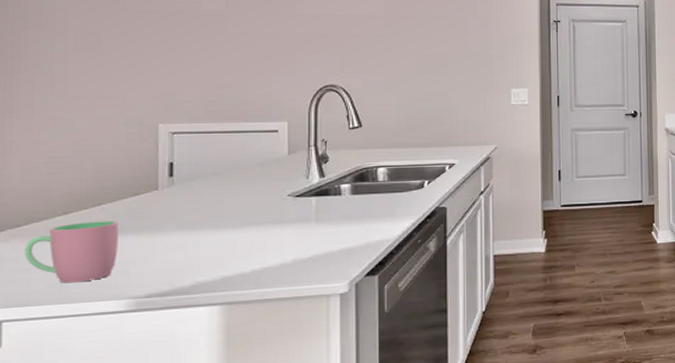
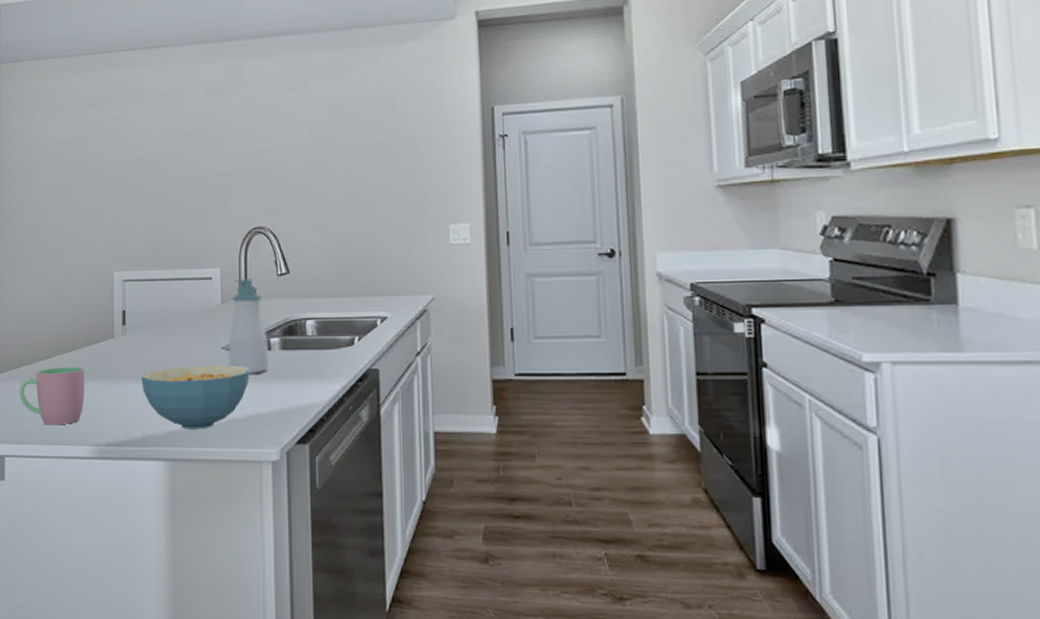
cereal bowl: none [192,210,318,273] -> present [141,365,250,429]
soap bottle: none [295,131,339,217] -> present [228,278,270,374]

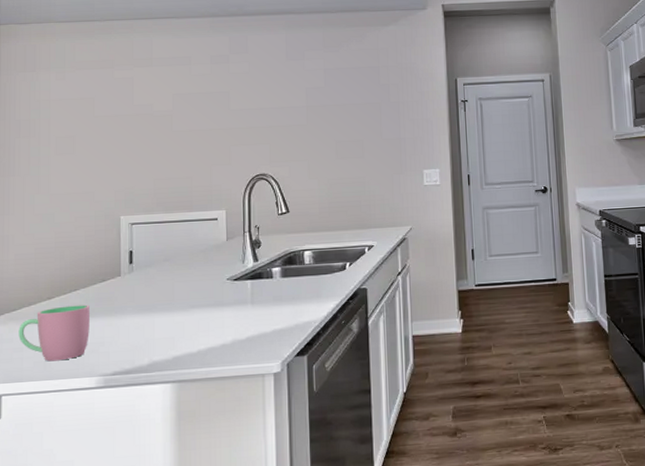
cereal bowl: present [141,365,250,429] -> none [148,293,253,353]
soap bottle: present [228,278,270,374] -> none [233,218,271,300]

